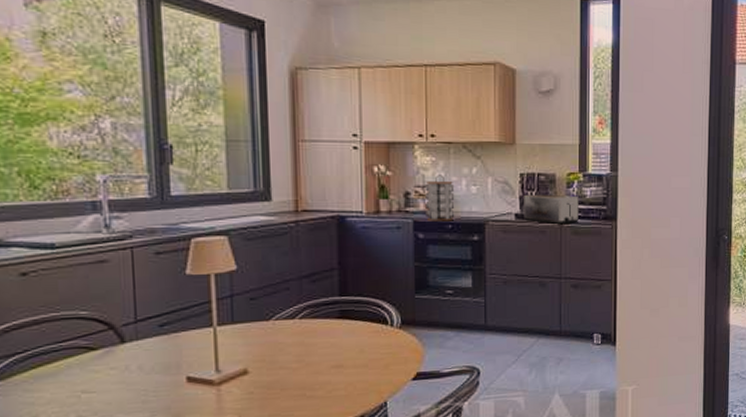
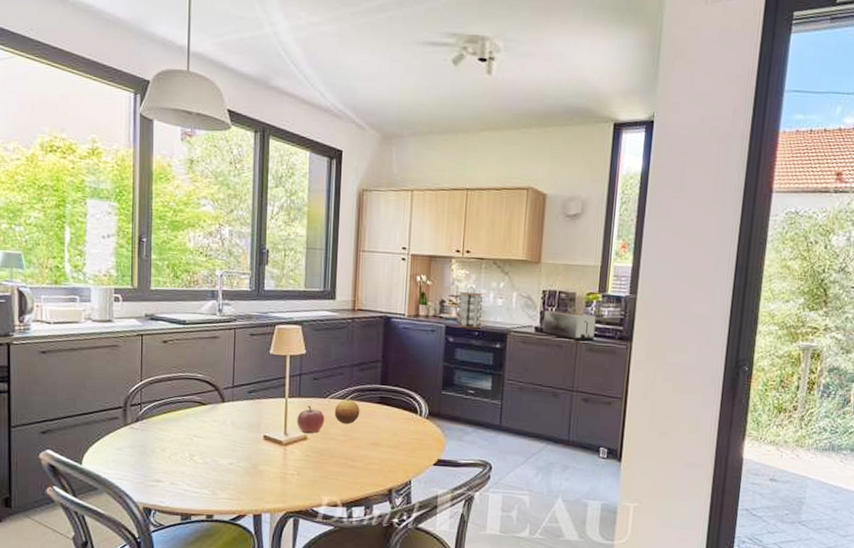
fruit: none [231,332,270,366] -> present [297,406,325,433]
fruit: none [281,318,316,349] -> present [334,399,360,425]

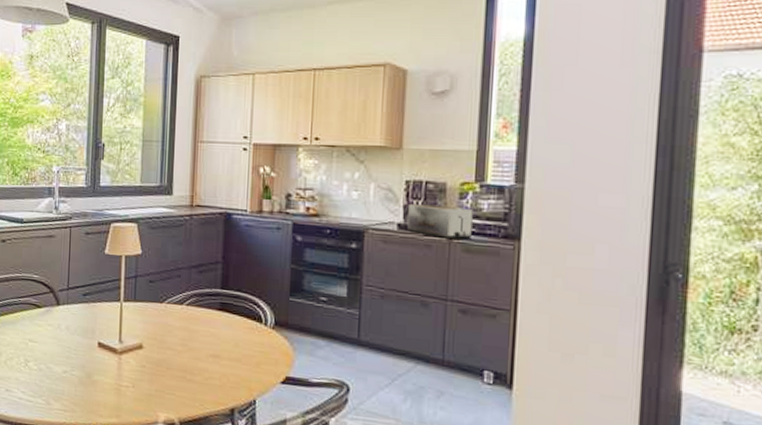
fruit: present [297,406,325,433] -> none [132,311,162,341]
fruit: present [334,399,360,425] -> none [171,304,199,333]
spice rack: present [456,287,483,330] -> none [305,178,335,227]

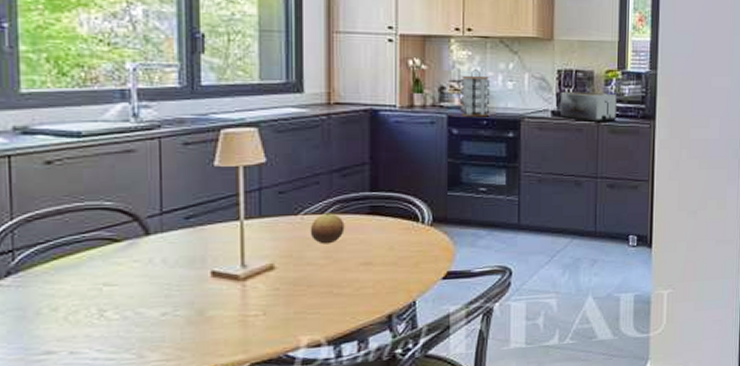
fruit: none [171,304,199,333] -> present [310,213,345,244]
spice rack: none [305,178,335,227] -> present [460,69,491,118]

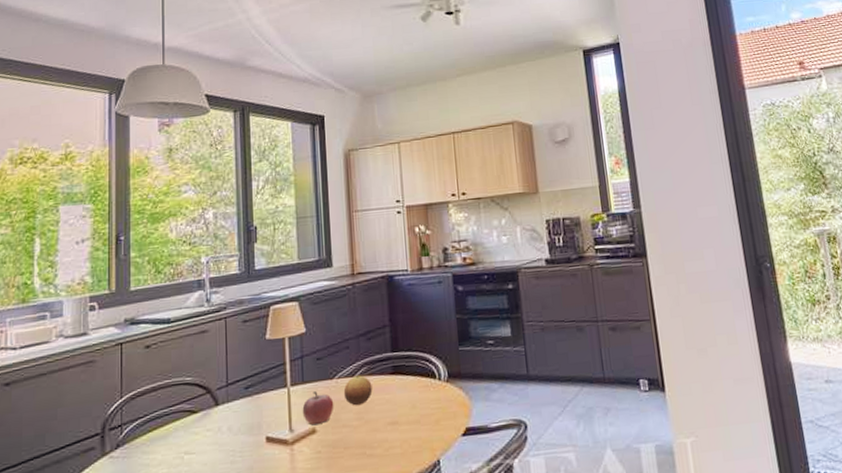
fruit: none [258,227,298,261] -> present [302,391,334,425]
spice rack: present [460,69,491,118] -> none [460,229,490,275]
toaster: present [560,91,617,123] -> none [552,236,608,267]

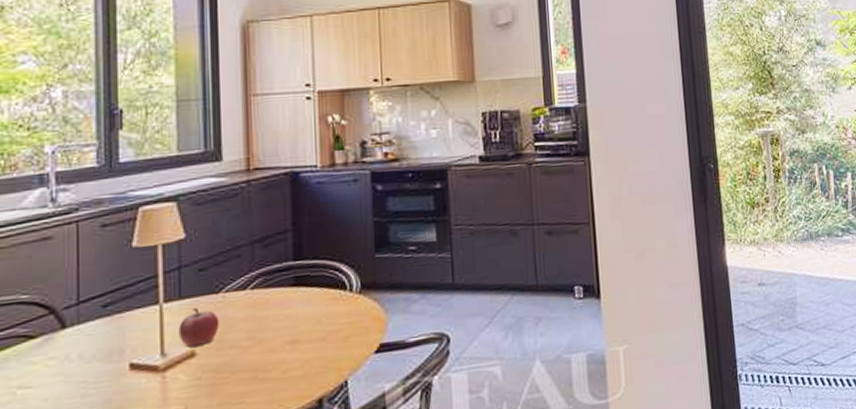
fruit: present [343,375,373,406] -> none [232,288,269,324]

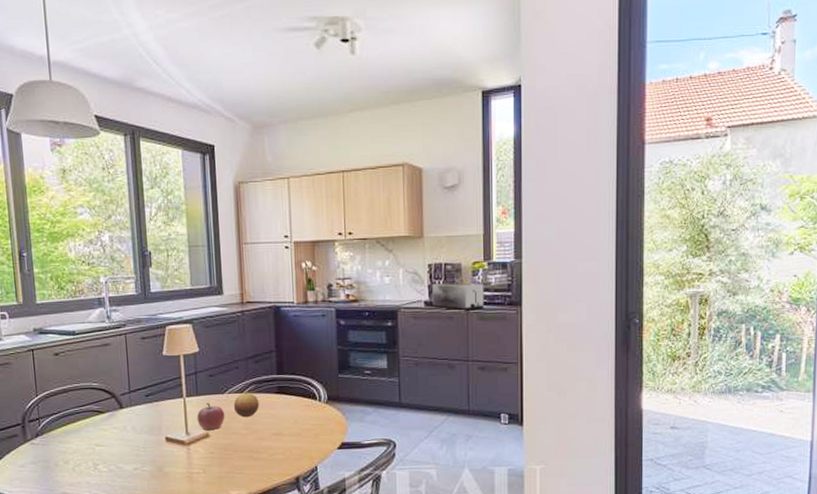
fruit: none [232,288,269,324] -> present [233,392,259,418]
toaster: none [487,132,548,165] -> present [432,282,484,311]

